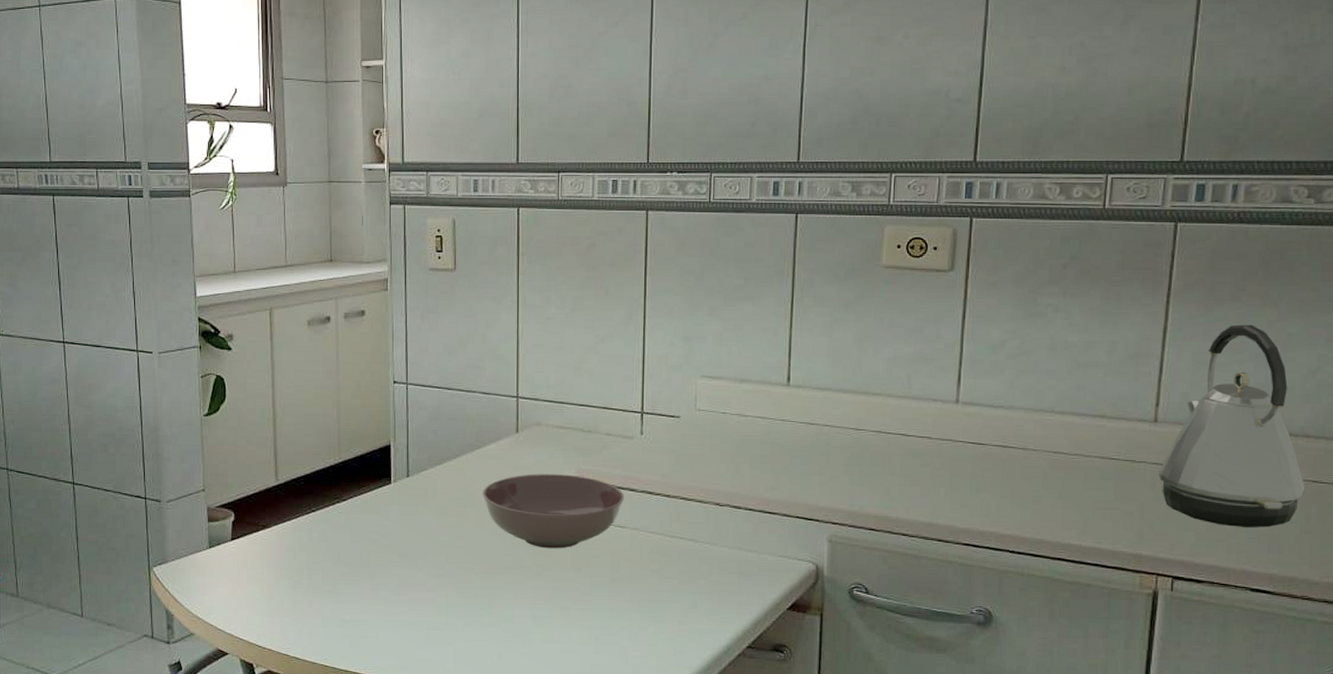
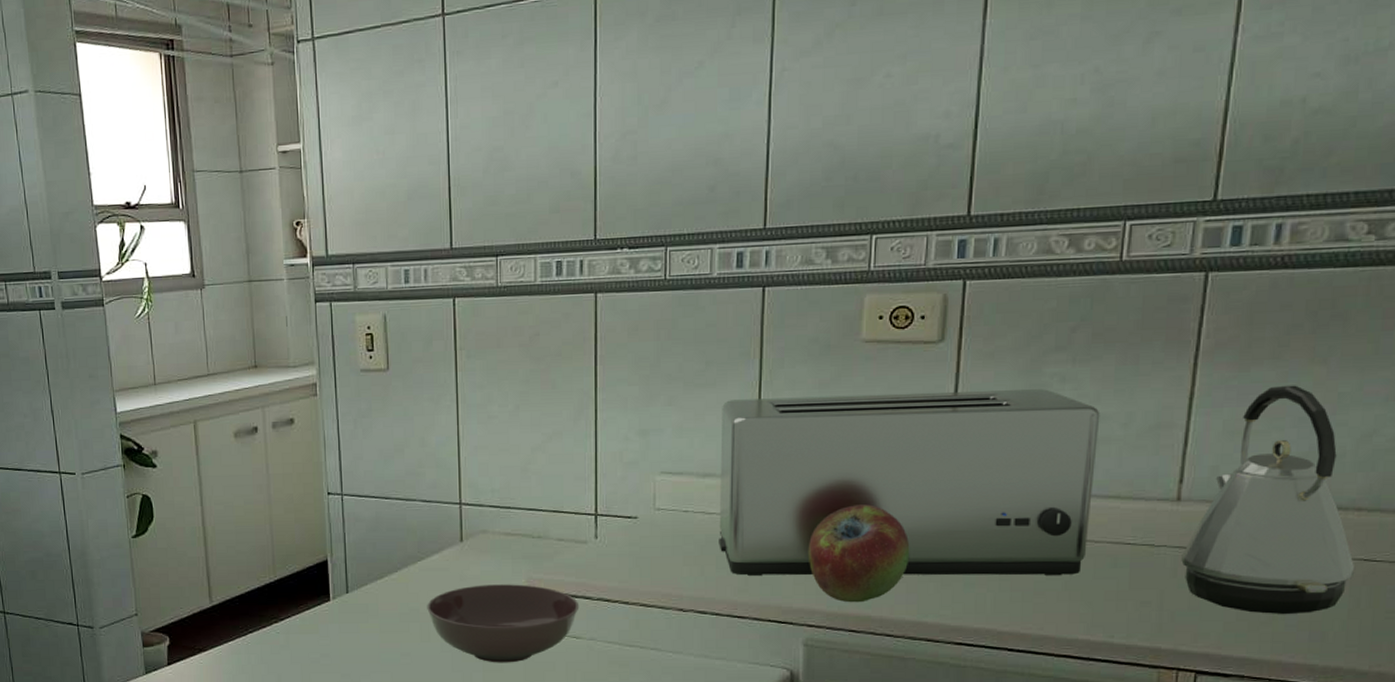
toaster: none [753,313,1088,486] -> present [719,389,1100,576]
fruit: none [832,413,923,504] -> present [807,504,910,603]

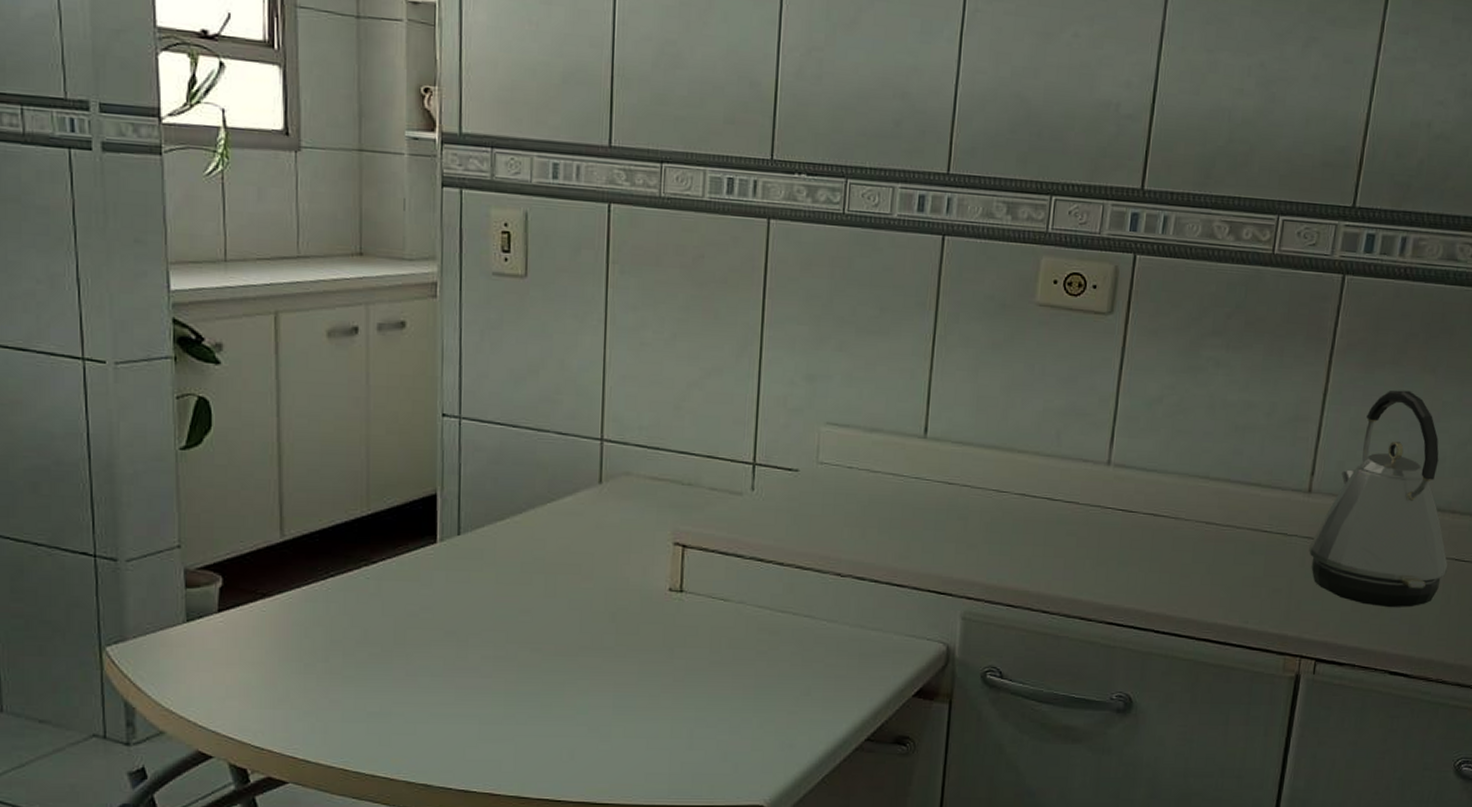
bowl: present [427,584,580,663] -> none [554,534,730,626]
toaster: present [719,389,1100,576] -> none [882,351,1248,560]
fruit: present [807,504,910,603] -> none [971,474,1070,576]

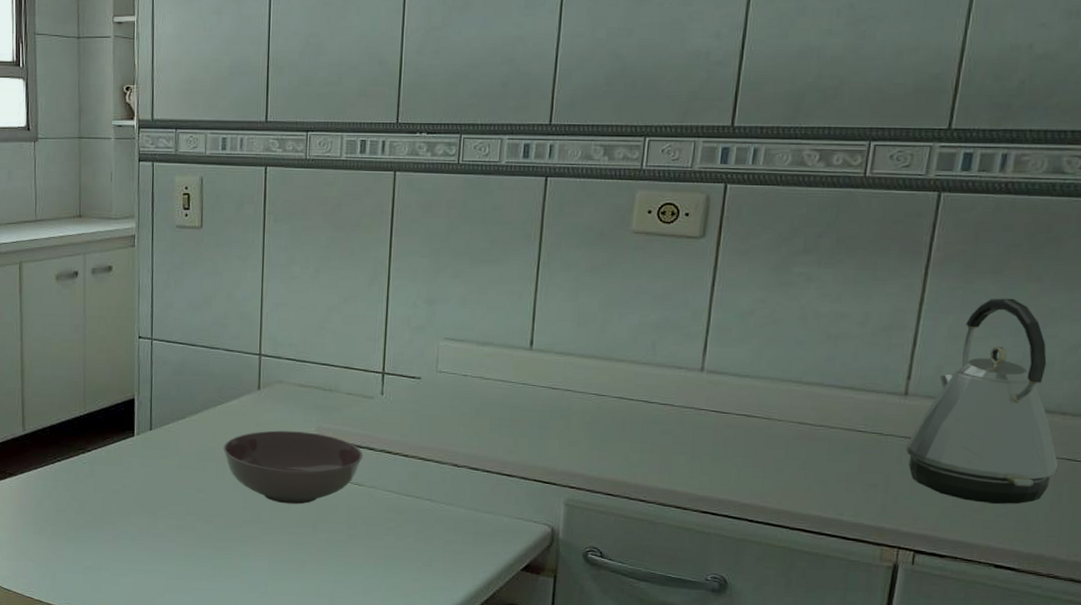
bowl: none [554,534,730,626] -> present [223,430,363,505]

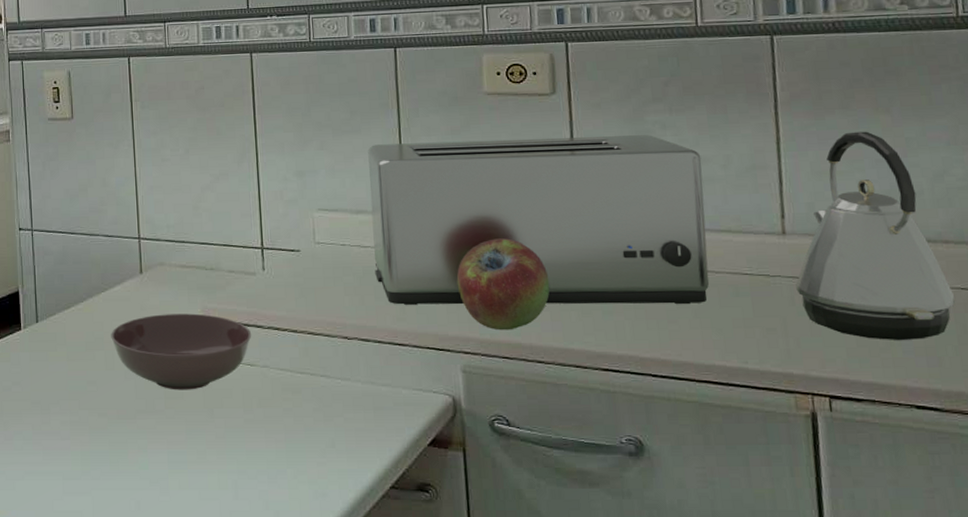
toaster: none [493,277,841,457] -> present [368,135,710,305]
fruit: none [573,380,665,469] -> present [456,238,550,331]

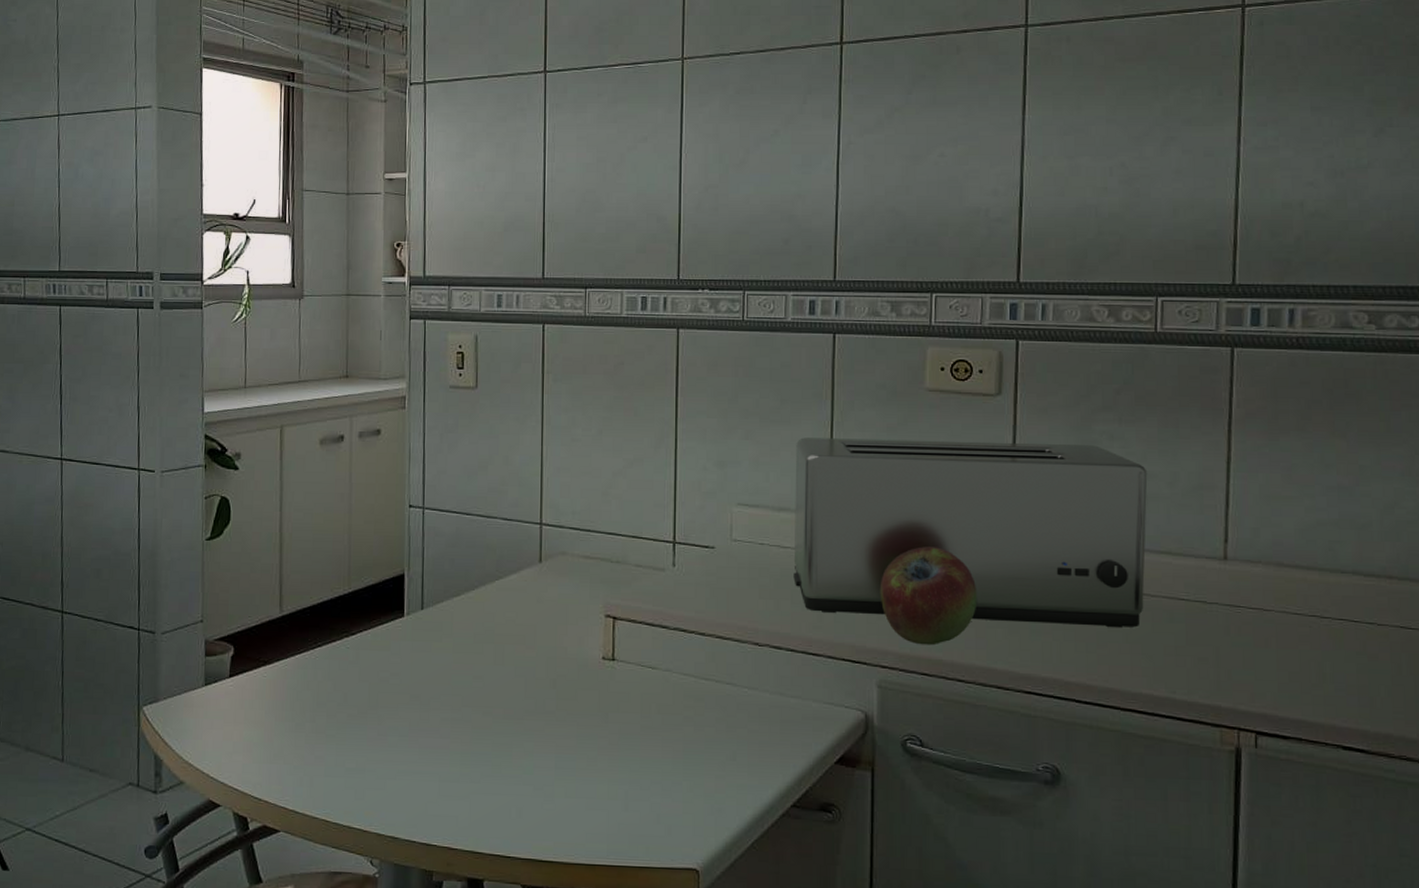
bowl: present [111,313,252,390] -> none [502,608,656,692]
kettle: present [796,131,956,340] -> none [1232,455,1394,678]

